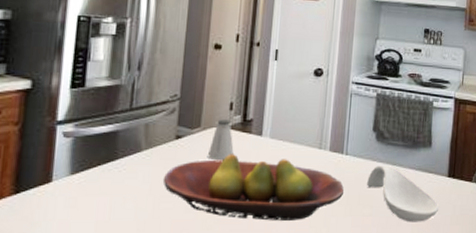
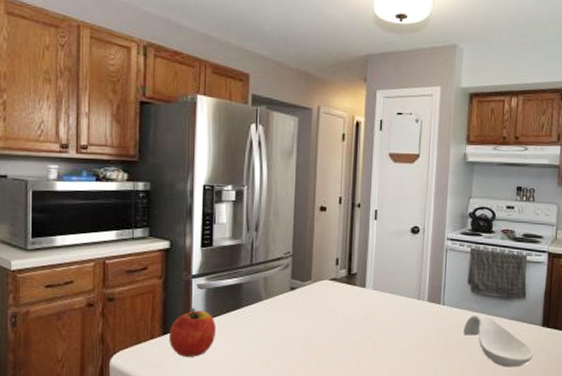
apple: none [21,161,84,220] -> present [168,308,217,357]
fruit bowl: present [162,154,345,221] -> none [281,303,443,363]
saltshaker: present [208,119,234,160] -> none [319,273,341,308]

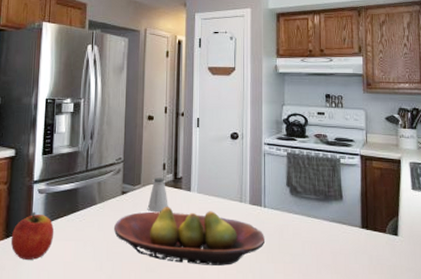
fruit bowl: none [281,303,443,363] -> present [113,207,266,266]
saltshaker: none [319,273,341,308] -> present [148,177,168,211]
spoon rest: present [463,315,534,367] -> none [285,217,356,270]

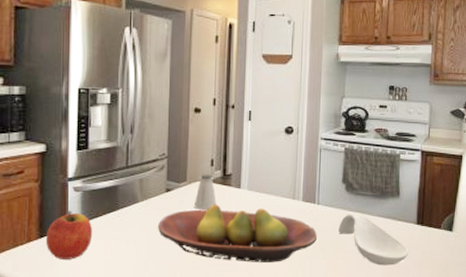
spoon rest: none [285,217,356,270] -> present [338,214,409,266]

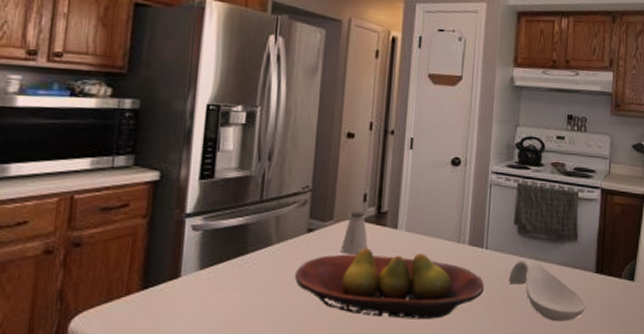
apple: present [45,211,93,259] -> none [149,255,213,317]

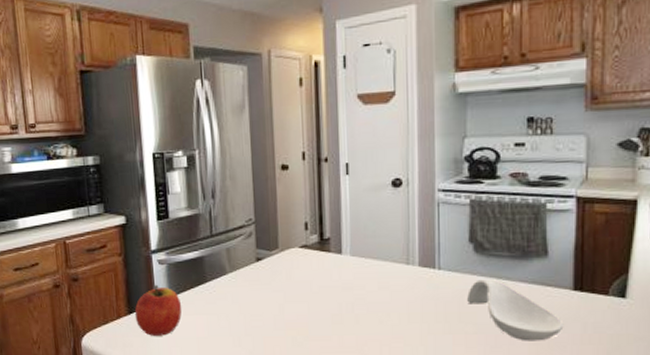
apple: none [149,255,213,317] -> present [134,285,182,336]
fruit bowl: present [294,248,485,319] -> none [250,273,441,338]
saltshaker: present [341,211,368,254] -> none [289,239,315,279]

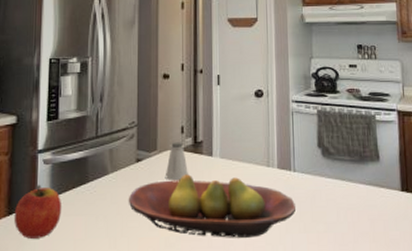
fruit bowl: none [250,273,441,338] -> present [128,174,297,238]
saltshaker: none [289,239,315,279] -> present [166,142,188,180]
spoon rest: present [467,279,564,341] -> none [318,181,396,239]

